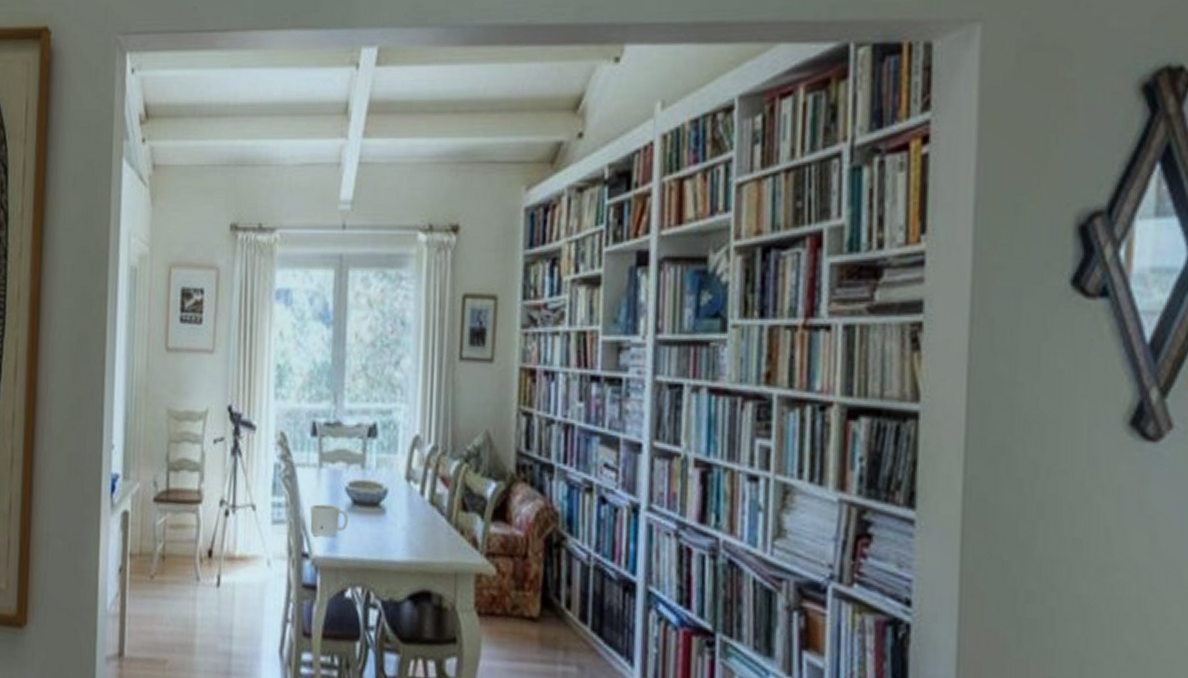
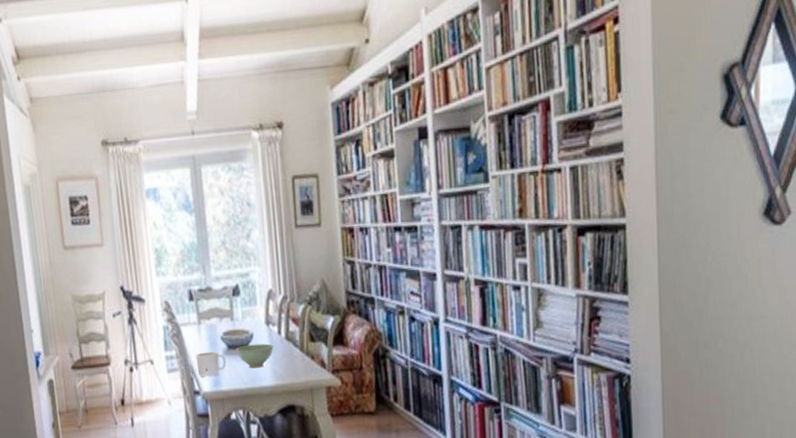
bowl: none [362,503,413,536] -> present [235,343,274,368]

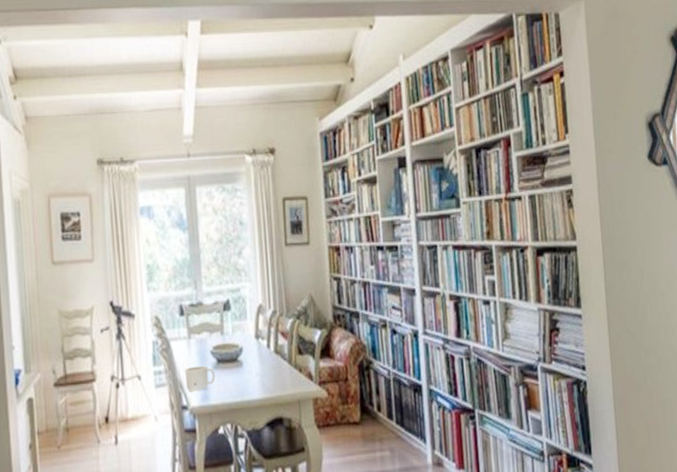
bowl: present [235,343,274,368] -> none [224,357,263,382]

